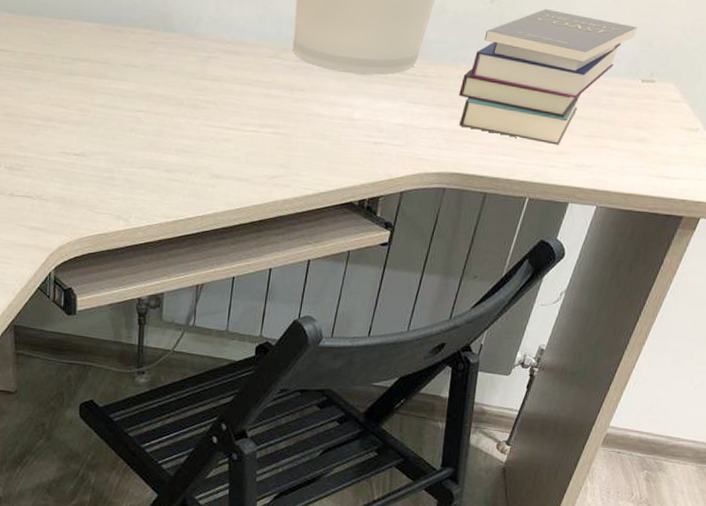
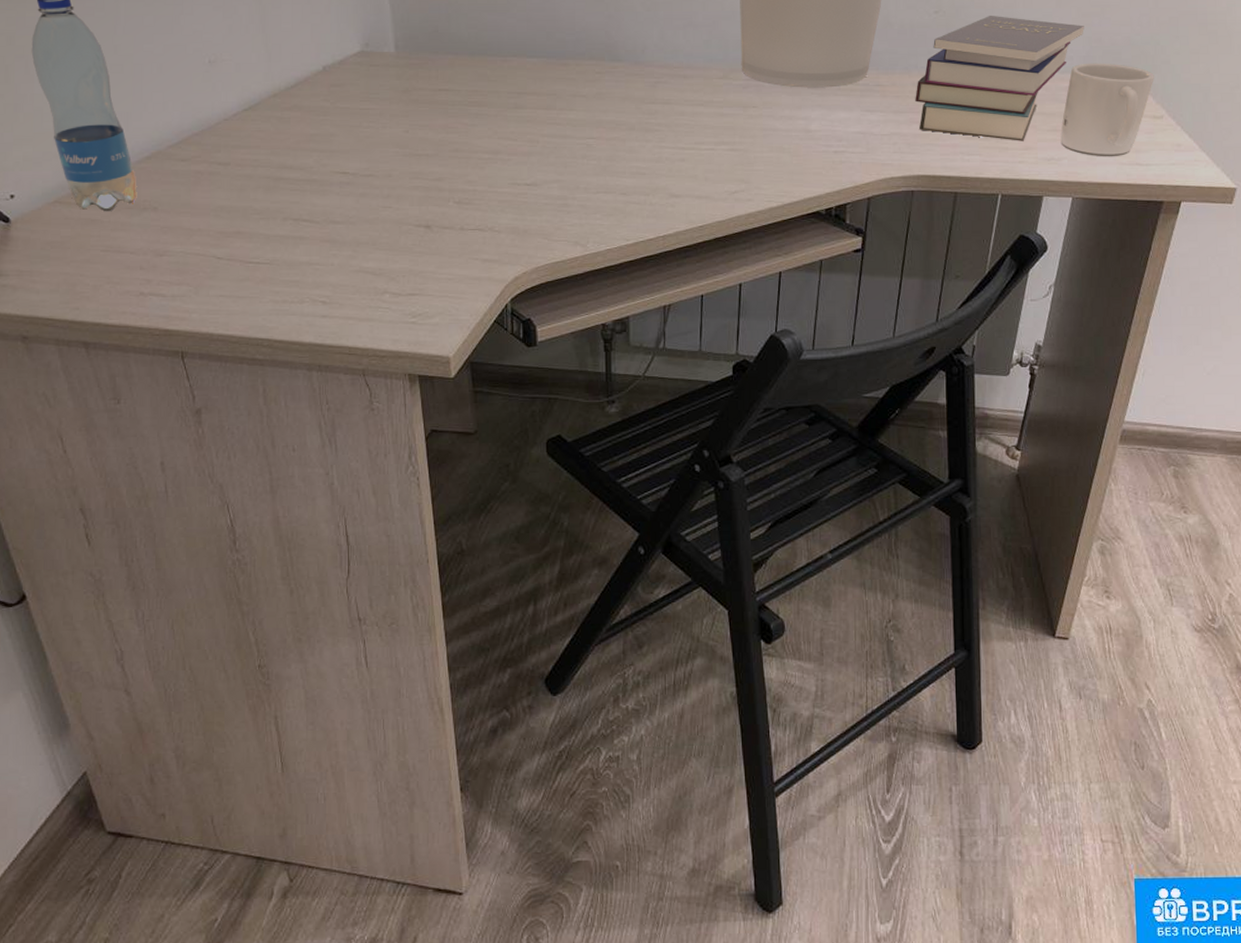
mug: none [594,67,698,168] -> present [1060,63,1154,157]

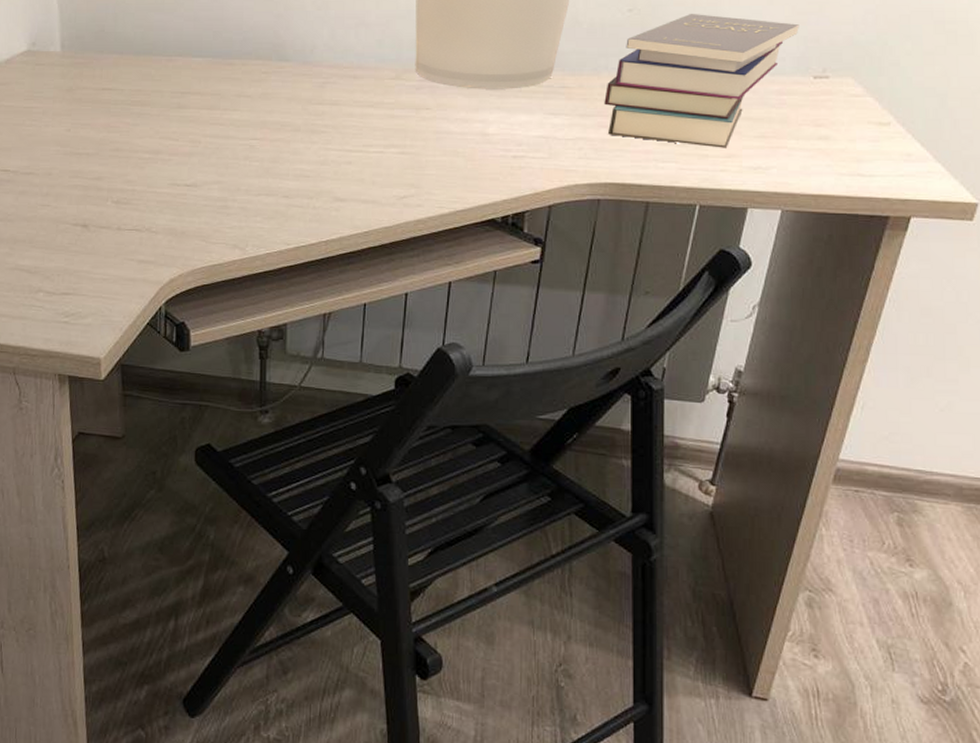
mug: present [1060,63,1154,157] -> none [769,64,881,167]

